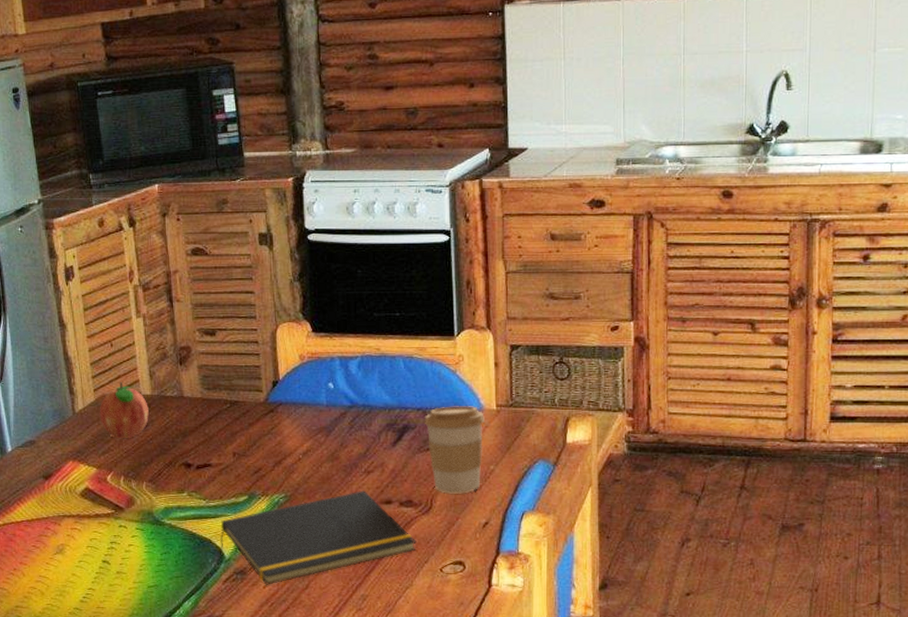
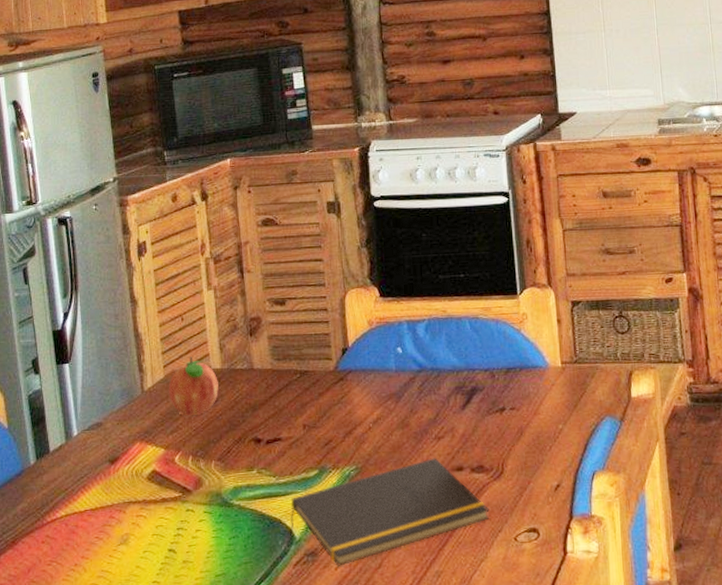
coffee cup: present [424,406,484,494] -> none [492,364,551,457]

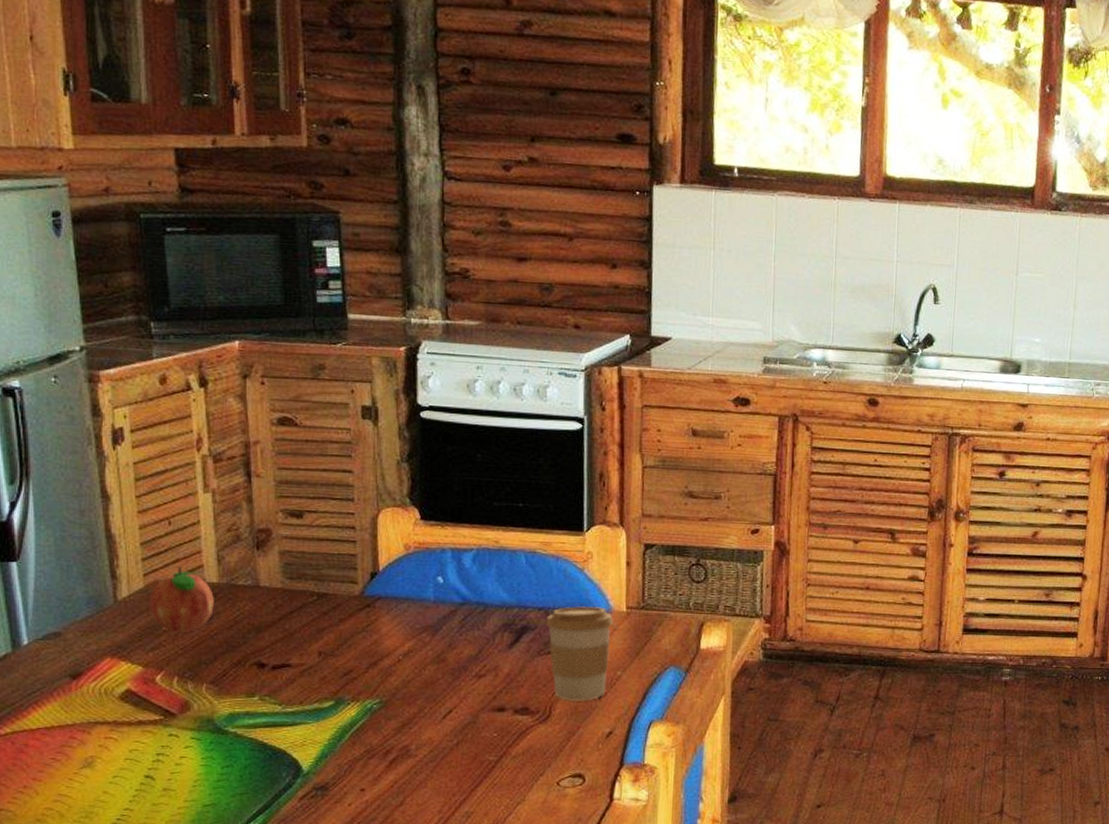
notepad: present [290,458,489,566] -> none [297,696,531,802]
coffee cup: none [492,364,551,457] -> present [545,606,613,701]

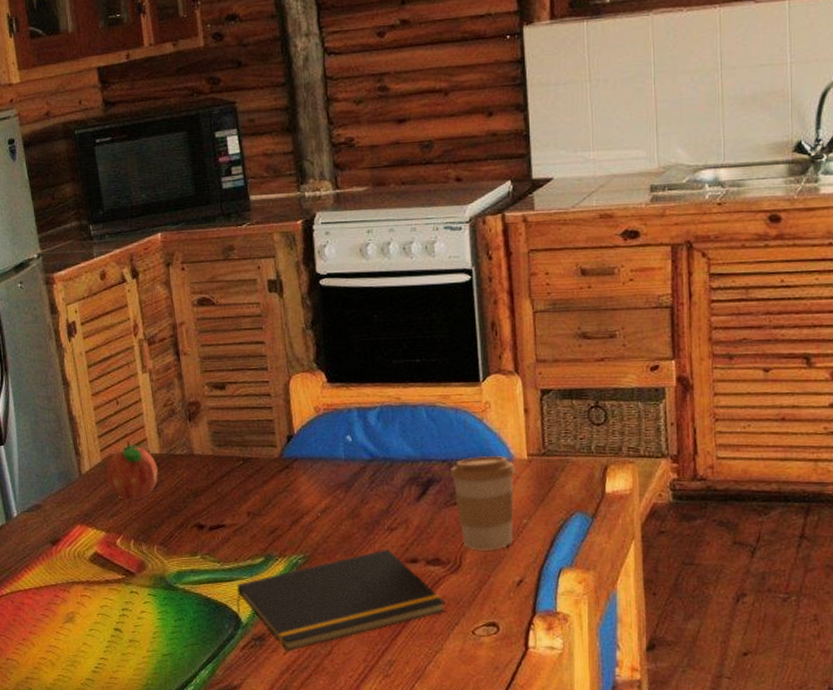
notepad: none [297,696,531,802] -> present [236,549,446,651]

